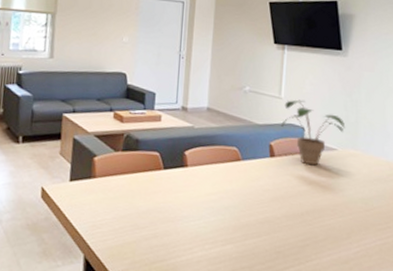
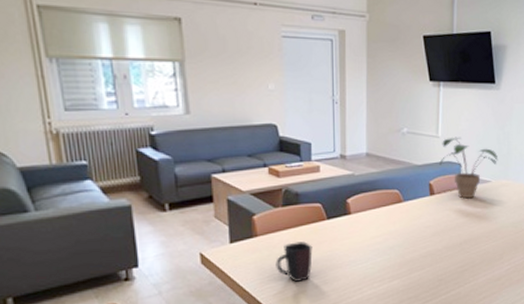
mug: none [109,188,147,231] -> present [276,241,313,282]

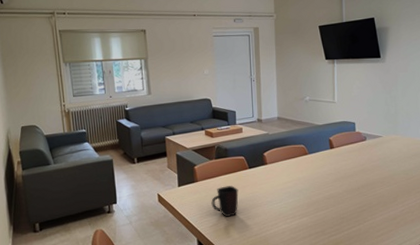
potted plant: present [439,137,499,199] -> none [337,101,388,151]

